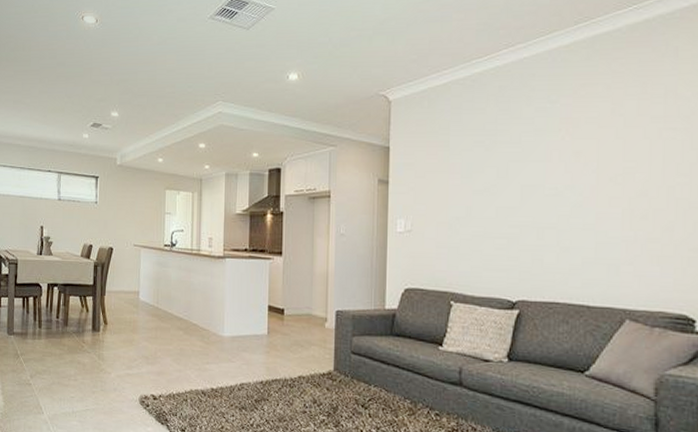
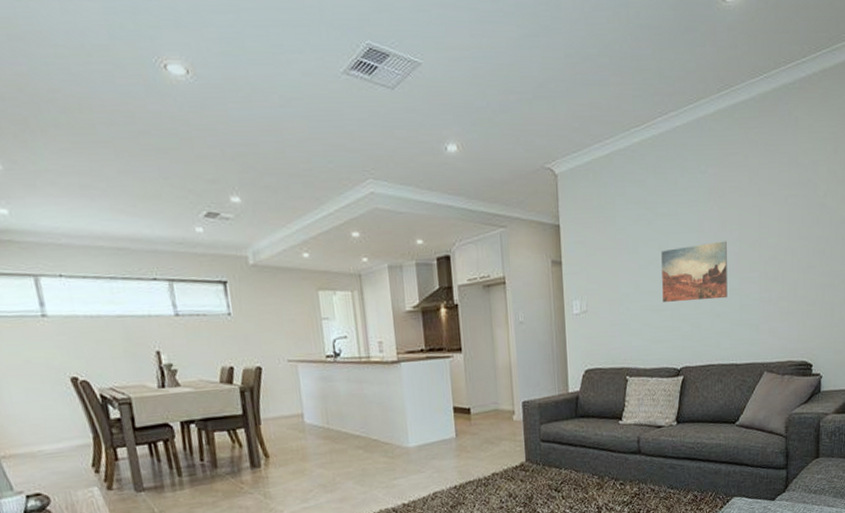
wall art: none [498,172,580,233] -> present [661,241,727,302]

